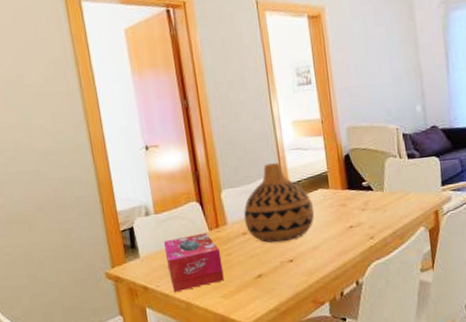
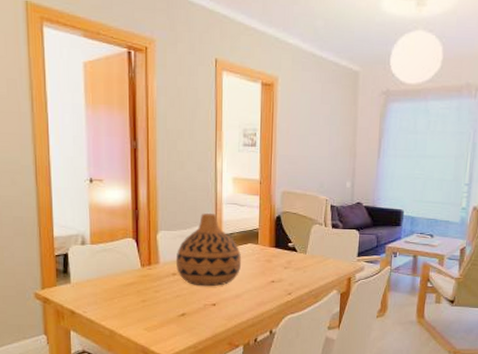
tissue box: present [163,232,224,293] -> none [95,268,149,320]

